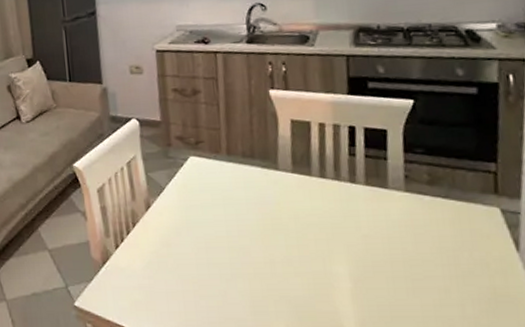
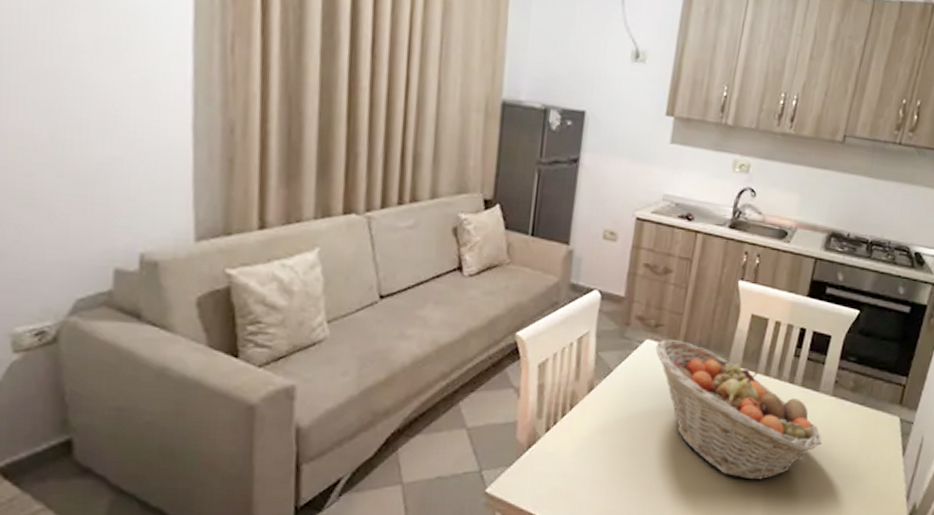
fruit basket: none [200,154,407,285] -> present [655,339,822,480]

